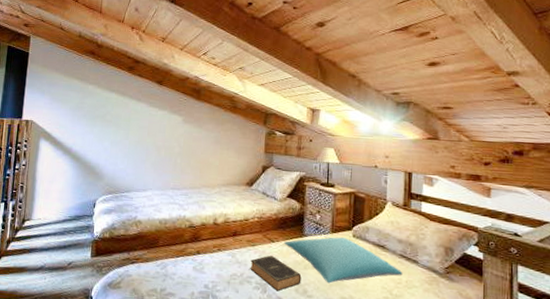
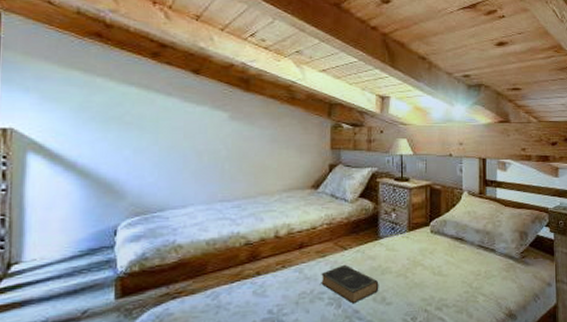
pillow: present [284,237,403,284] -> none [358,235,481,287]

